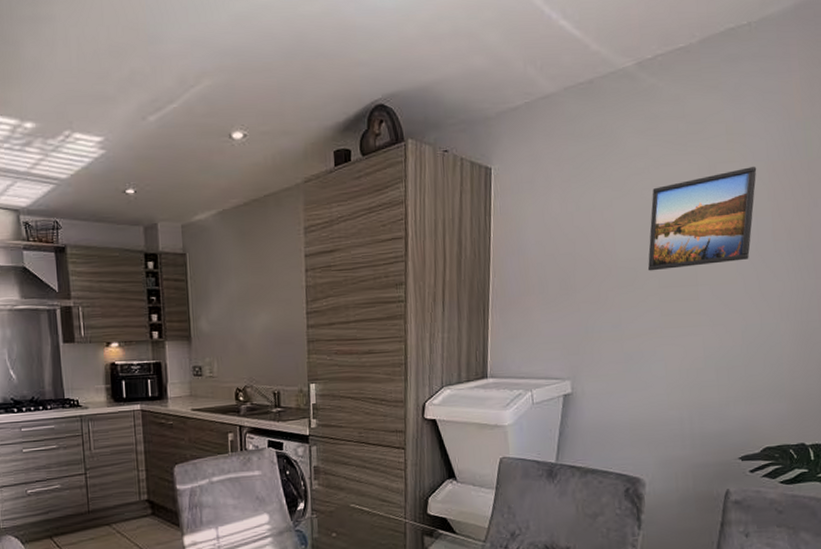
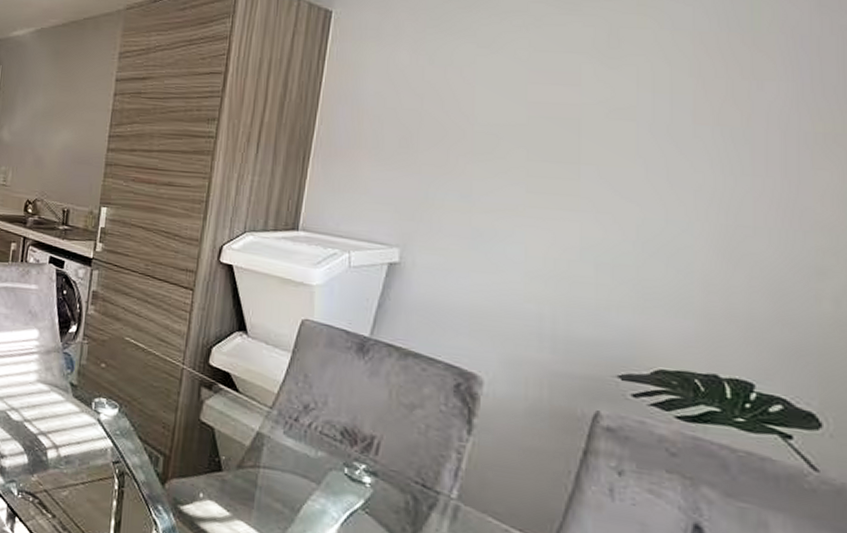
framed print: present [647,166,757,271] -> none [513,35,677,143]

